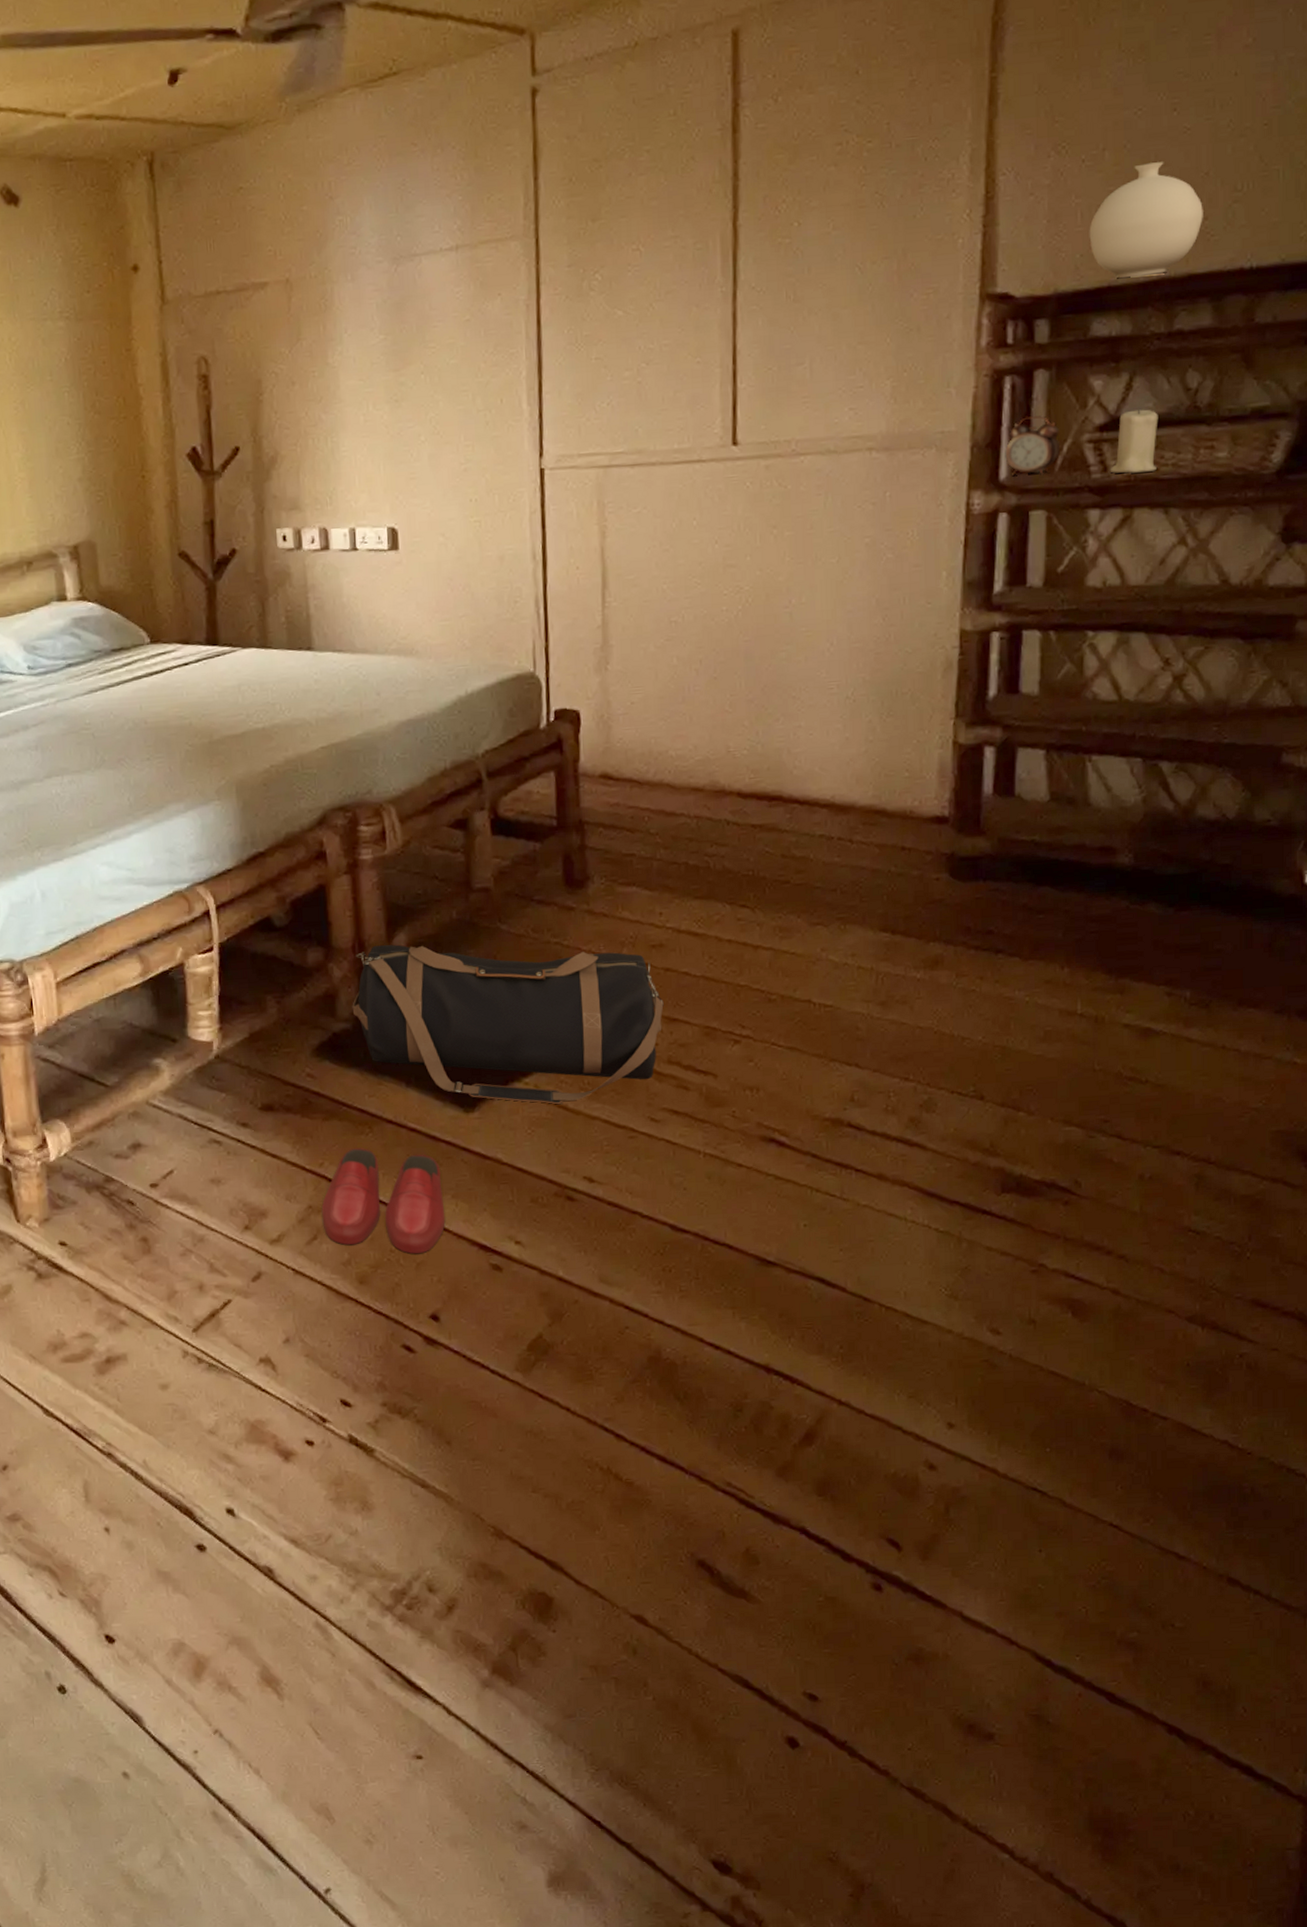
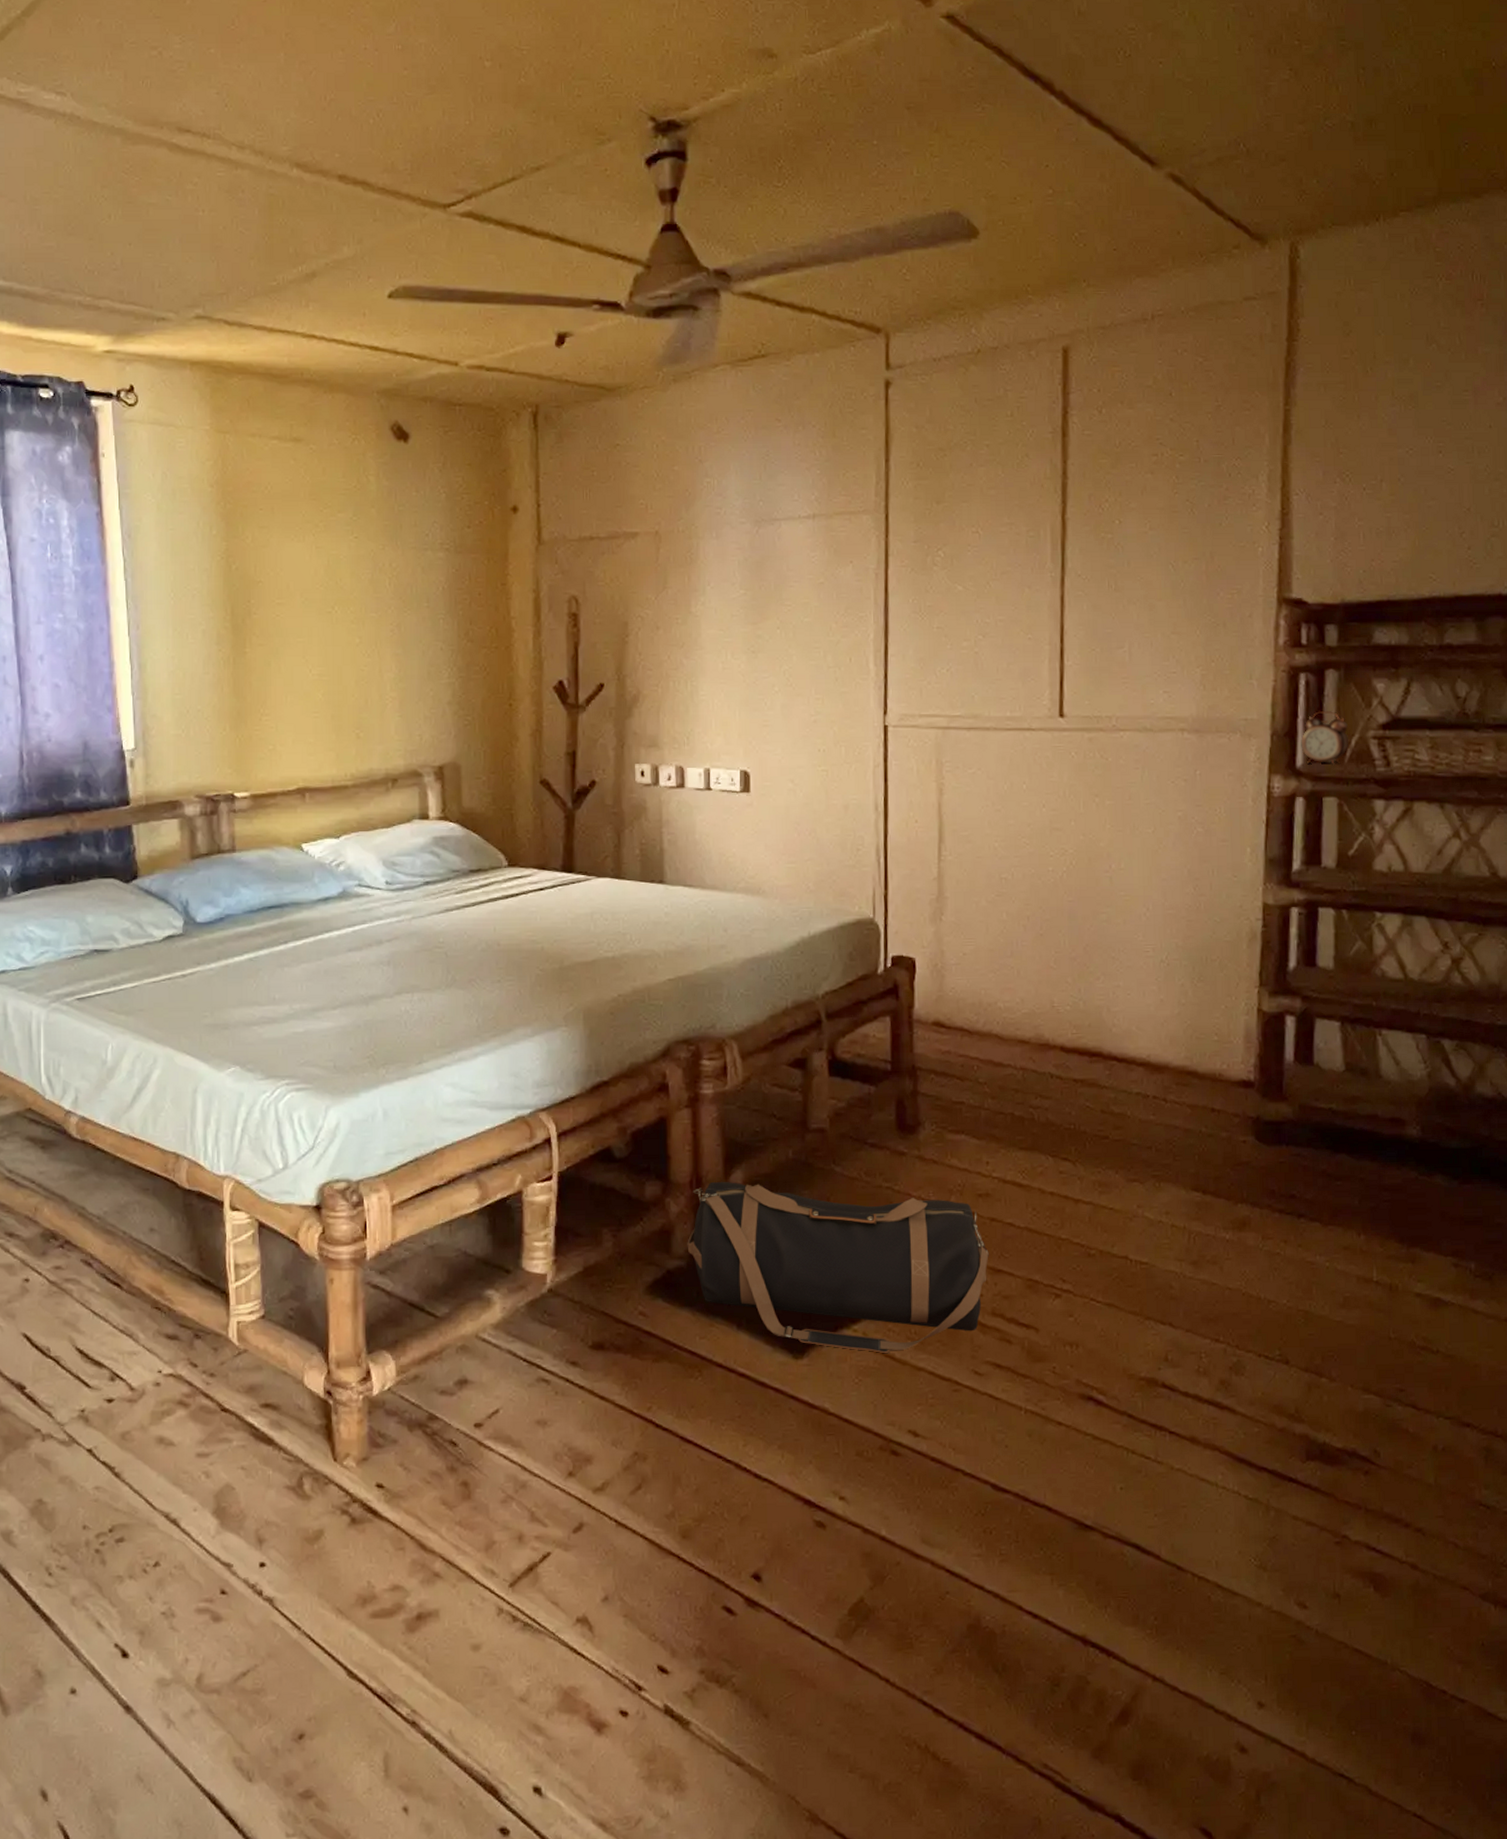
slippers: present [321,1148,446,1254] -> none [647,1392,771,1508]
decorative vase: present [1089,162,1203,279] -> none [1370,496,1467,595]
candle: present [1109,407,1158,473] -> none [1392,710,1433,769]

